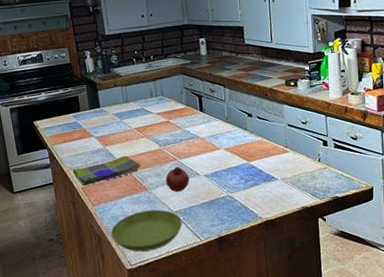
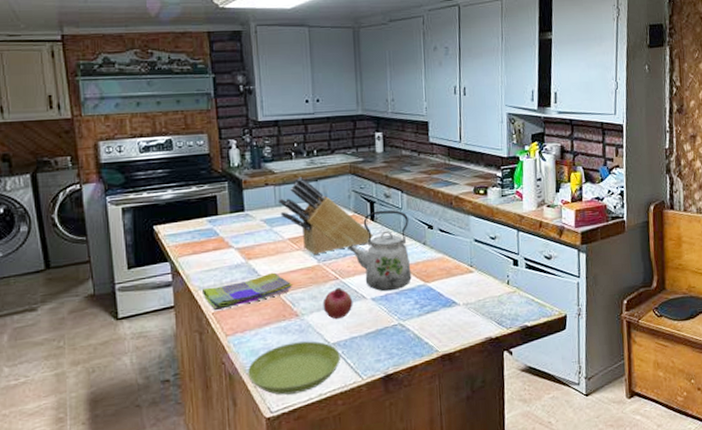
knife block: none [125,78,203,140] -> present [278,177,373,254]
kettle: none [181,102,236,169] -> present [346,210,412,292]

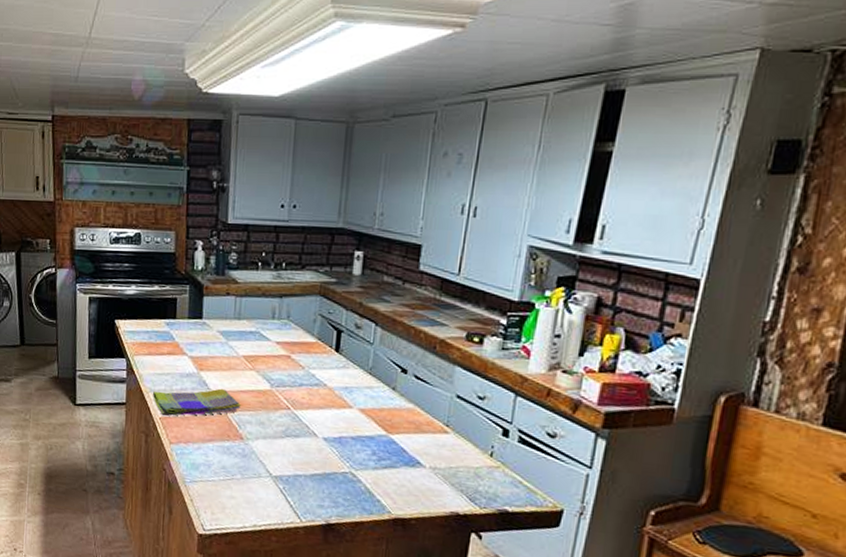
saucer: present [247,341,340,395] -> none [185,465,281,519]
knife block: present [278,177,373,254] -> none [238,291,335,378]
fruit: present [322,288,353,320] -> none [269,418,303,452]
kettle: present [346,210,412,292] -> none [303,341,379,435]

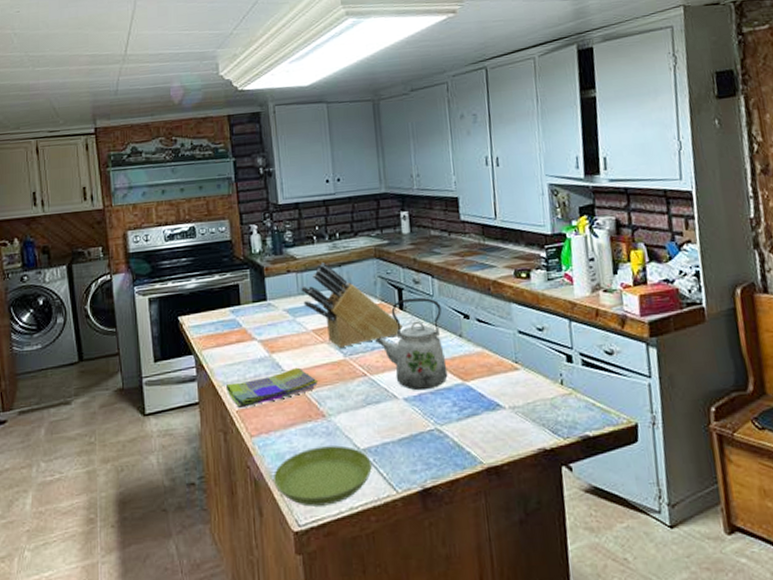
saucer: none [185,465,281,519] -> present [273,445,372,507]
knife block: none [238,291,335,378] -> present [301,262,403,348]
kettle: none [303,341,379,435] -> present [374,297,448,391]

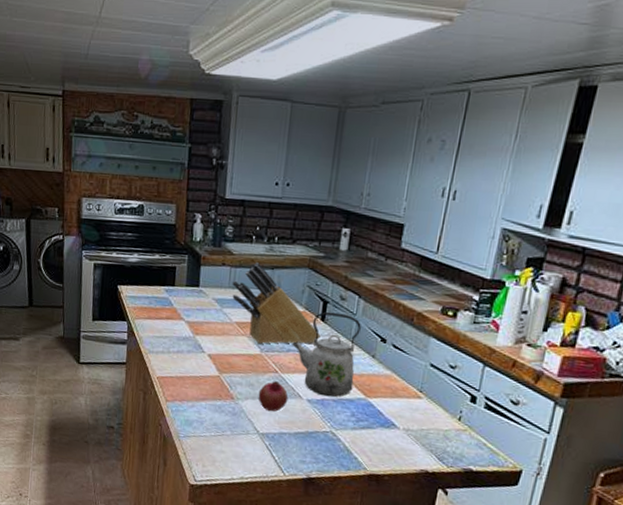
dish towel: present [225,367,319,409] -> none [150,351,234,376]
saucer: present [273,445,372,507] -> none [179,422,267,471]
fruit: none [350,385,384,422] -> present [258,381,289,412]

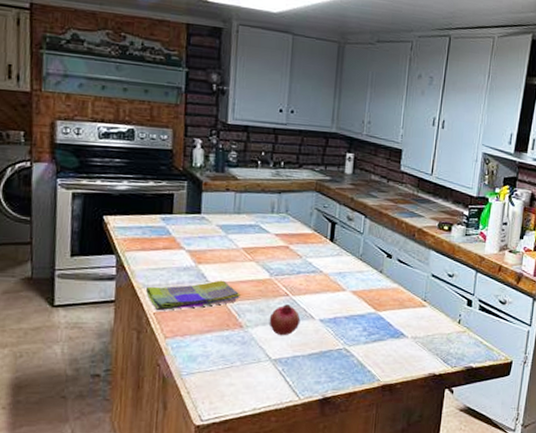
dish towel: none [150,351,234,376] -> present [145,280,242,311]
knife block: present [232,262,321,344] -> none [238,187,330,268]
kettle: present [291,311,361,398] -> none [301,232,368,315]

